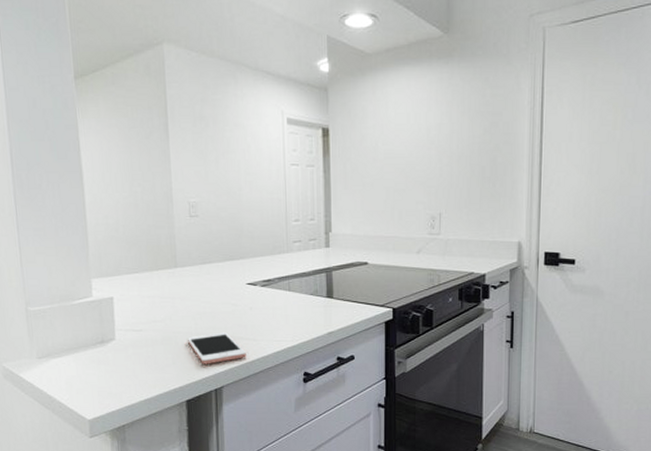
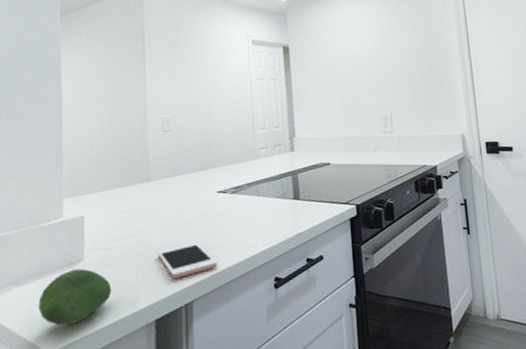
fruit: none [75,347,144,398] -> present [38,268,112,326]

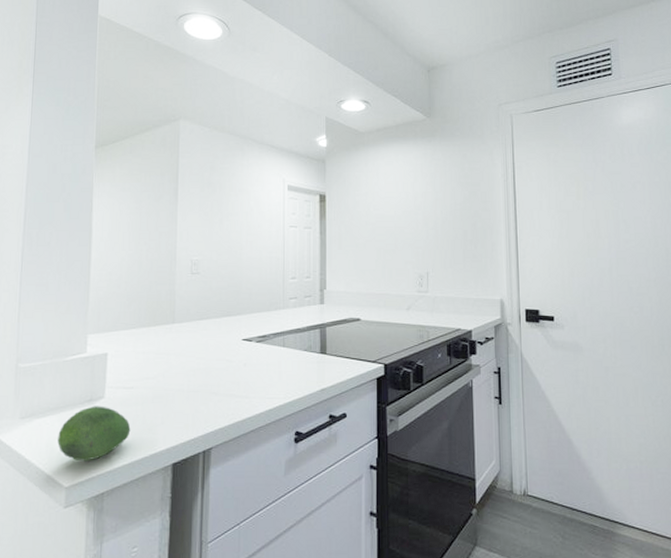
cell phone: present [157,243,217,279] -> none [178,390,238,424]

